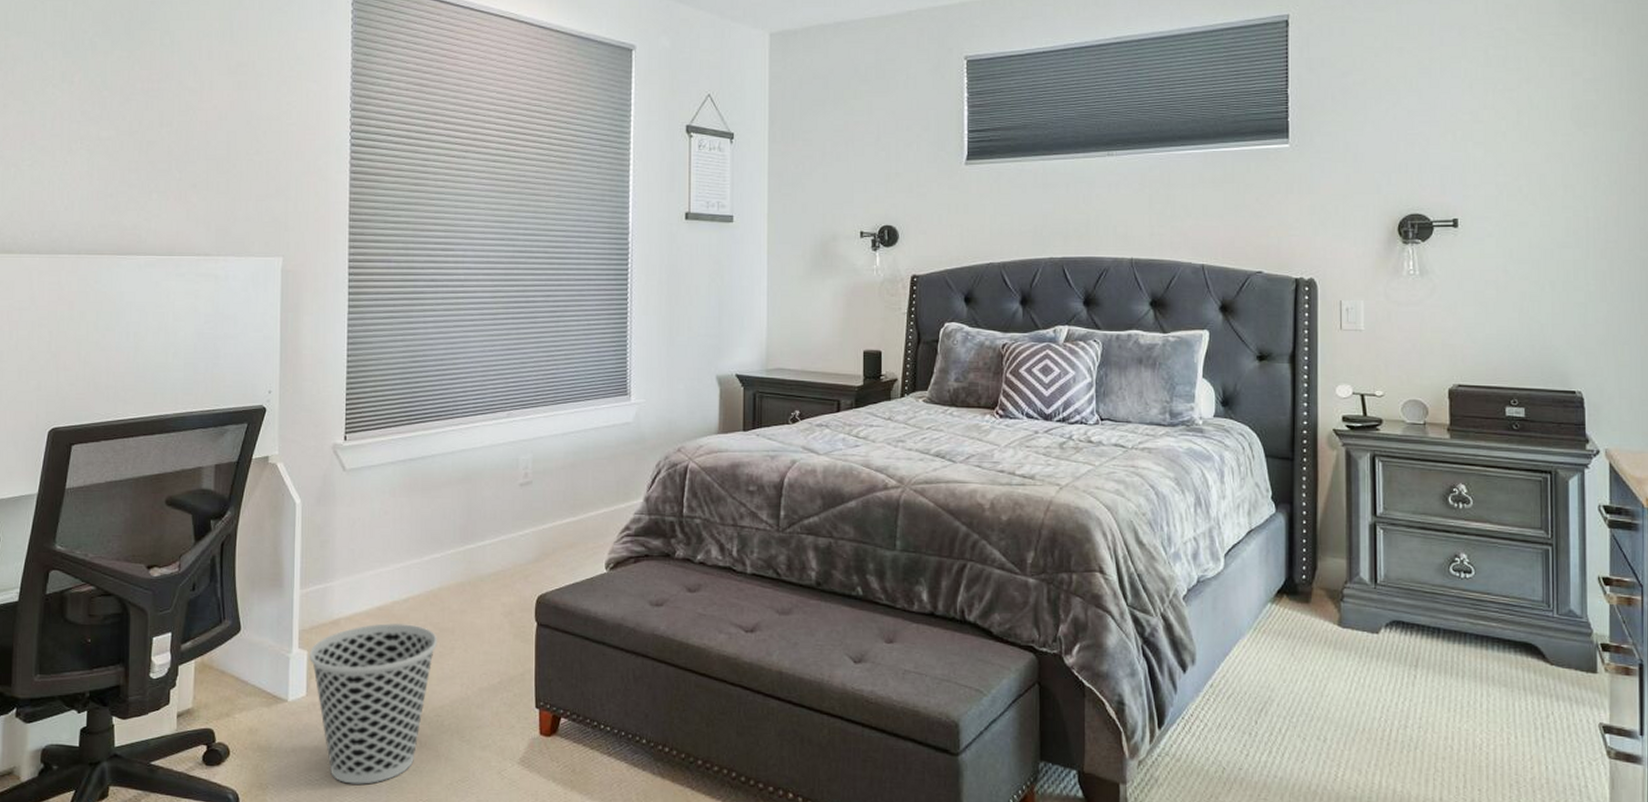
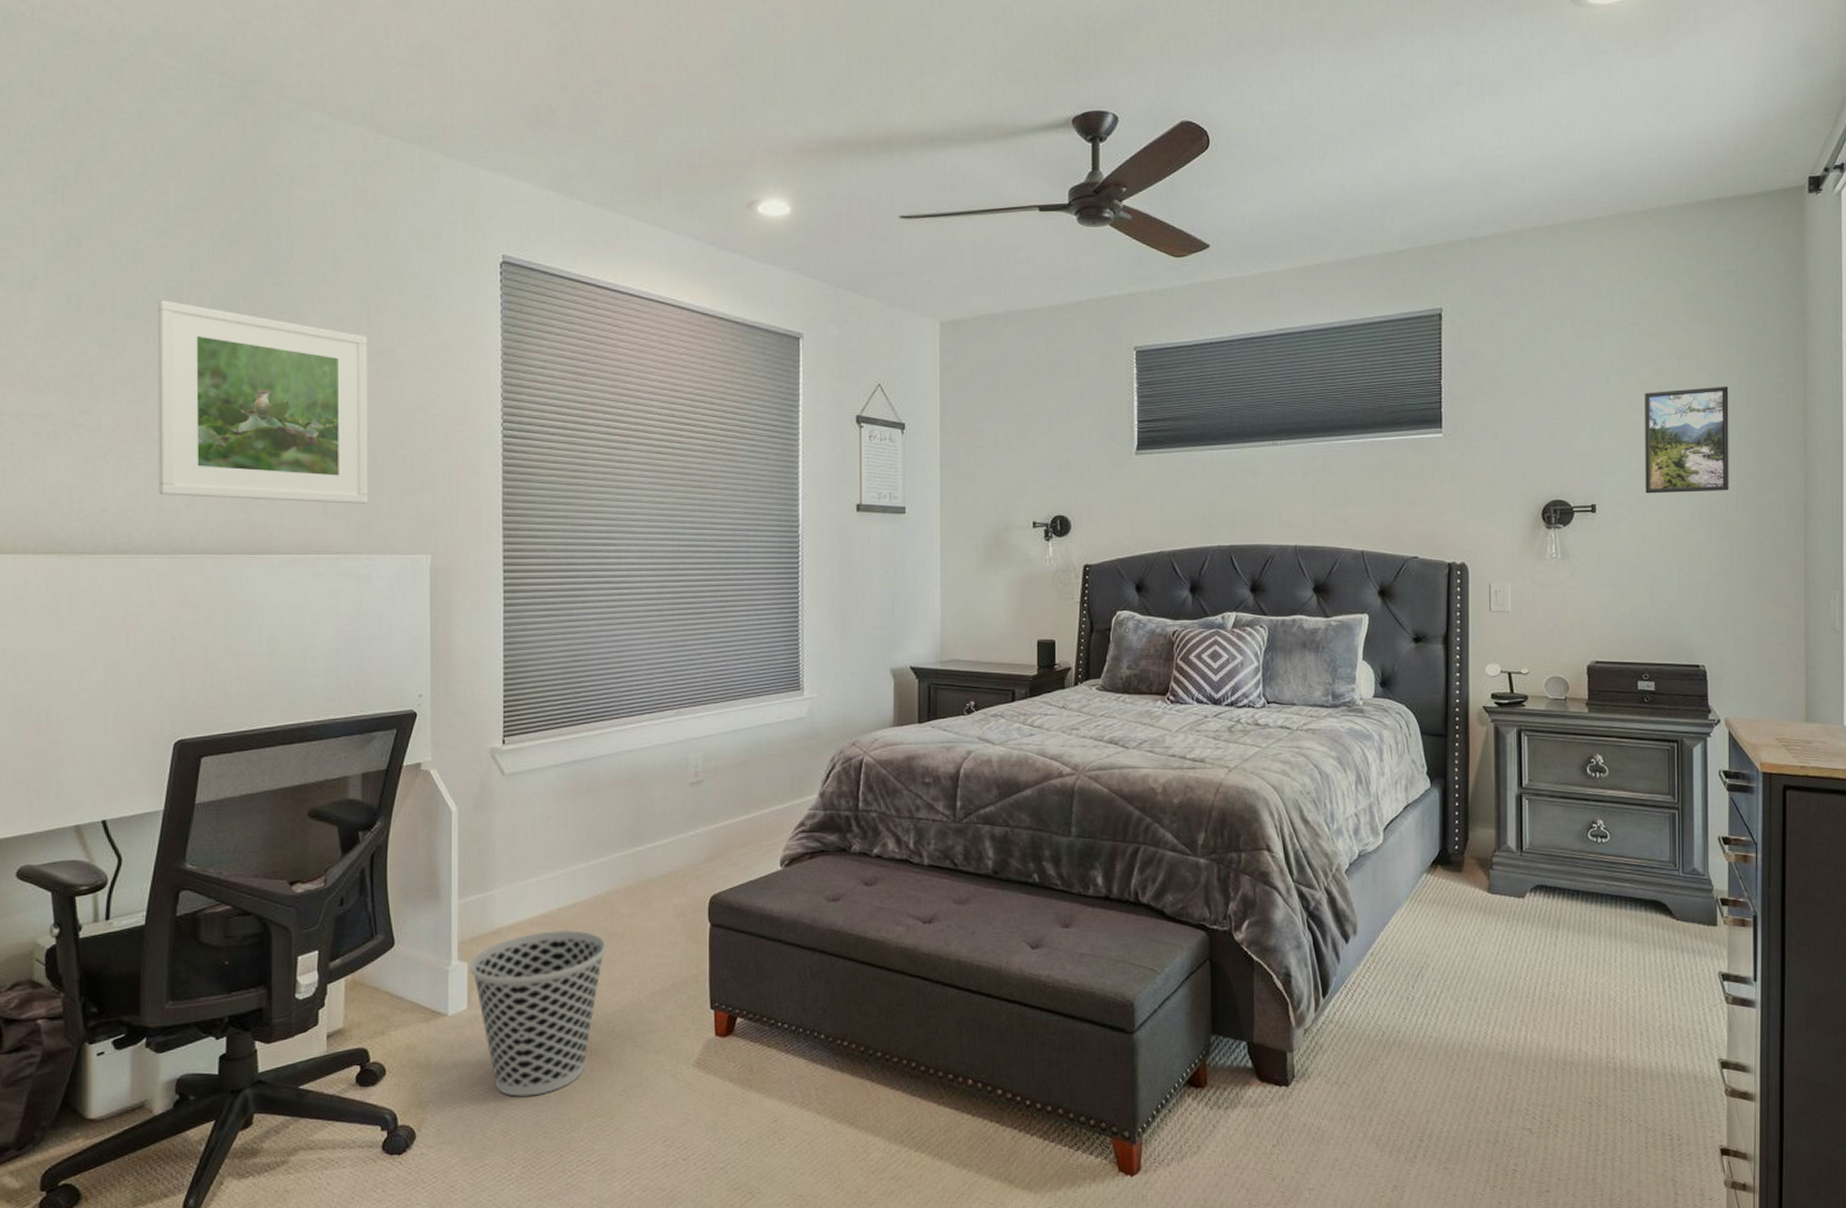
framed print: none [41,19,231,209] -> present [157,300,368,504]
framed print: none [1512,94,1609,208] -> present [1645,386,1729,494]

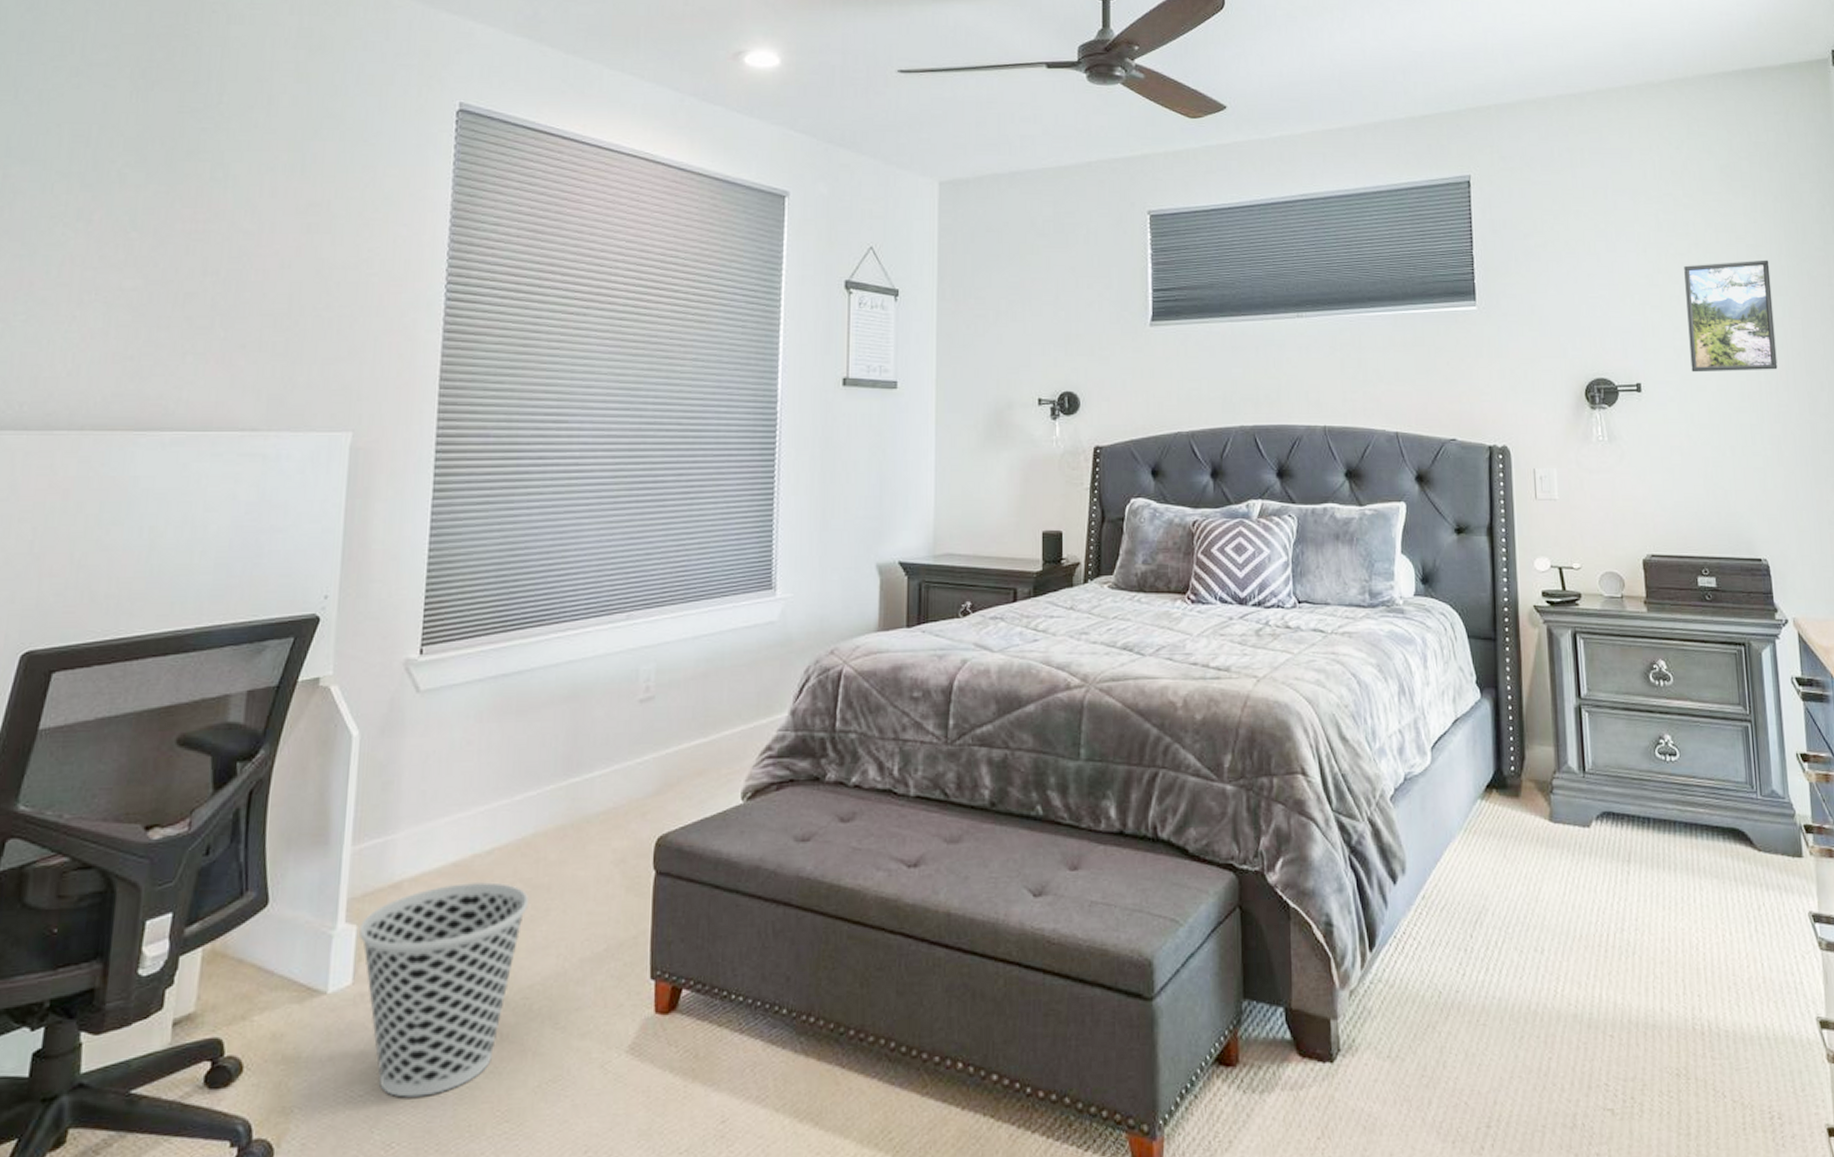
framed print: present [157,300,368,504] -> none [36,145,300,374]

